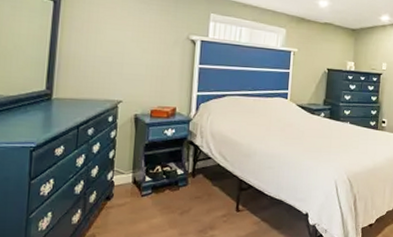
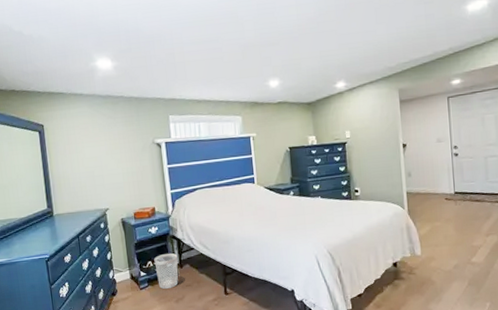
wastebasket: none [163,159,192,198] -> present [154,253,178,289]

